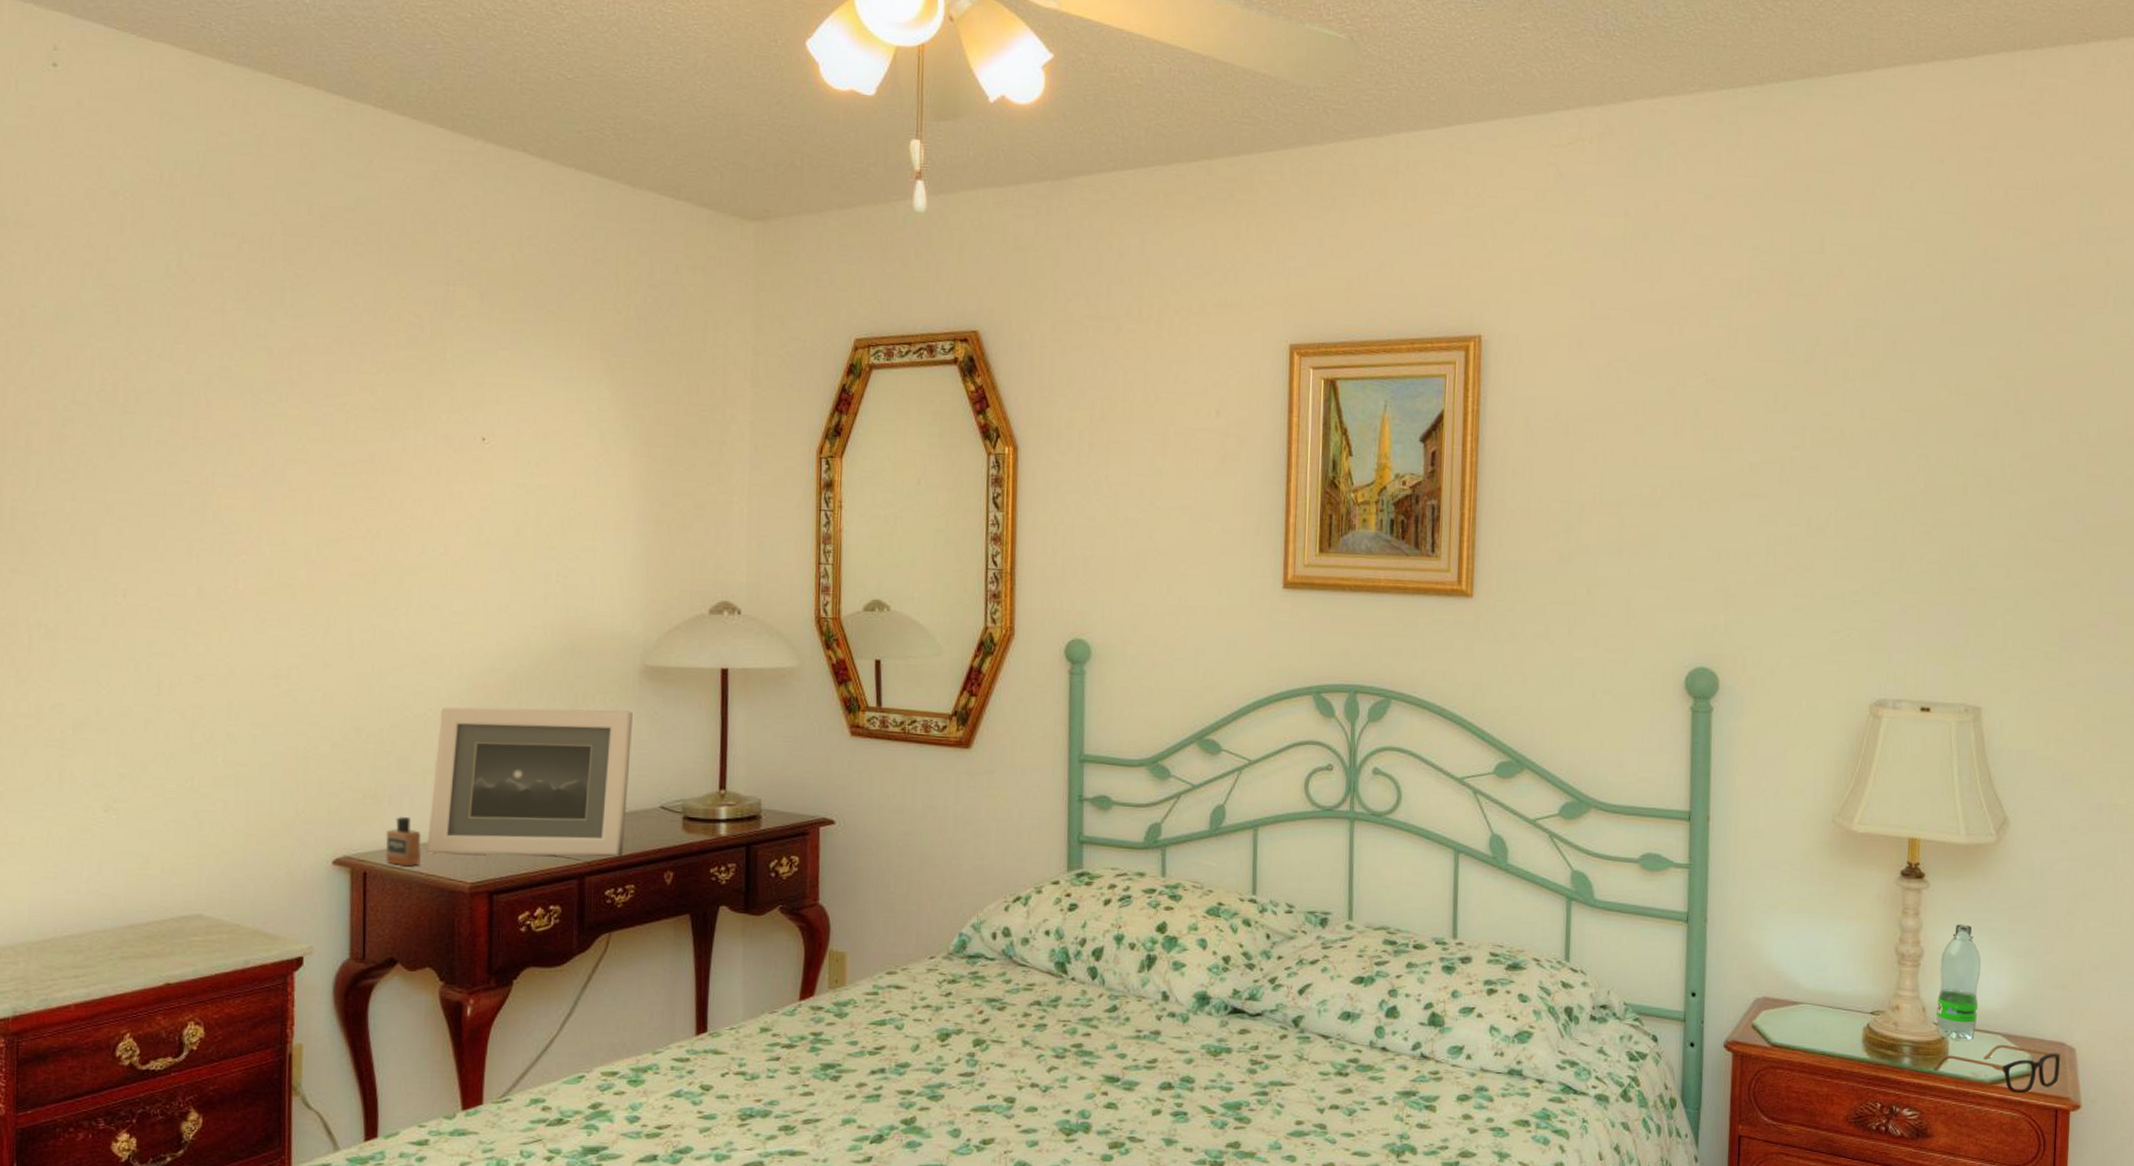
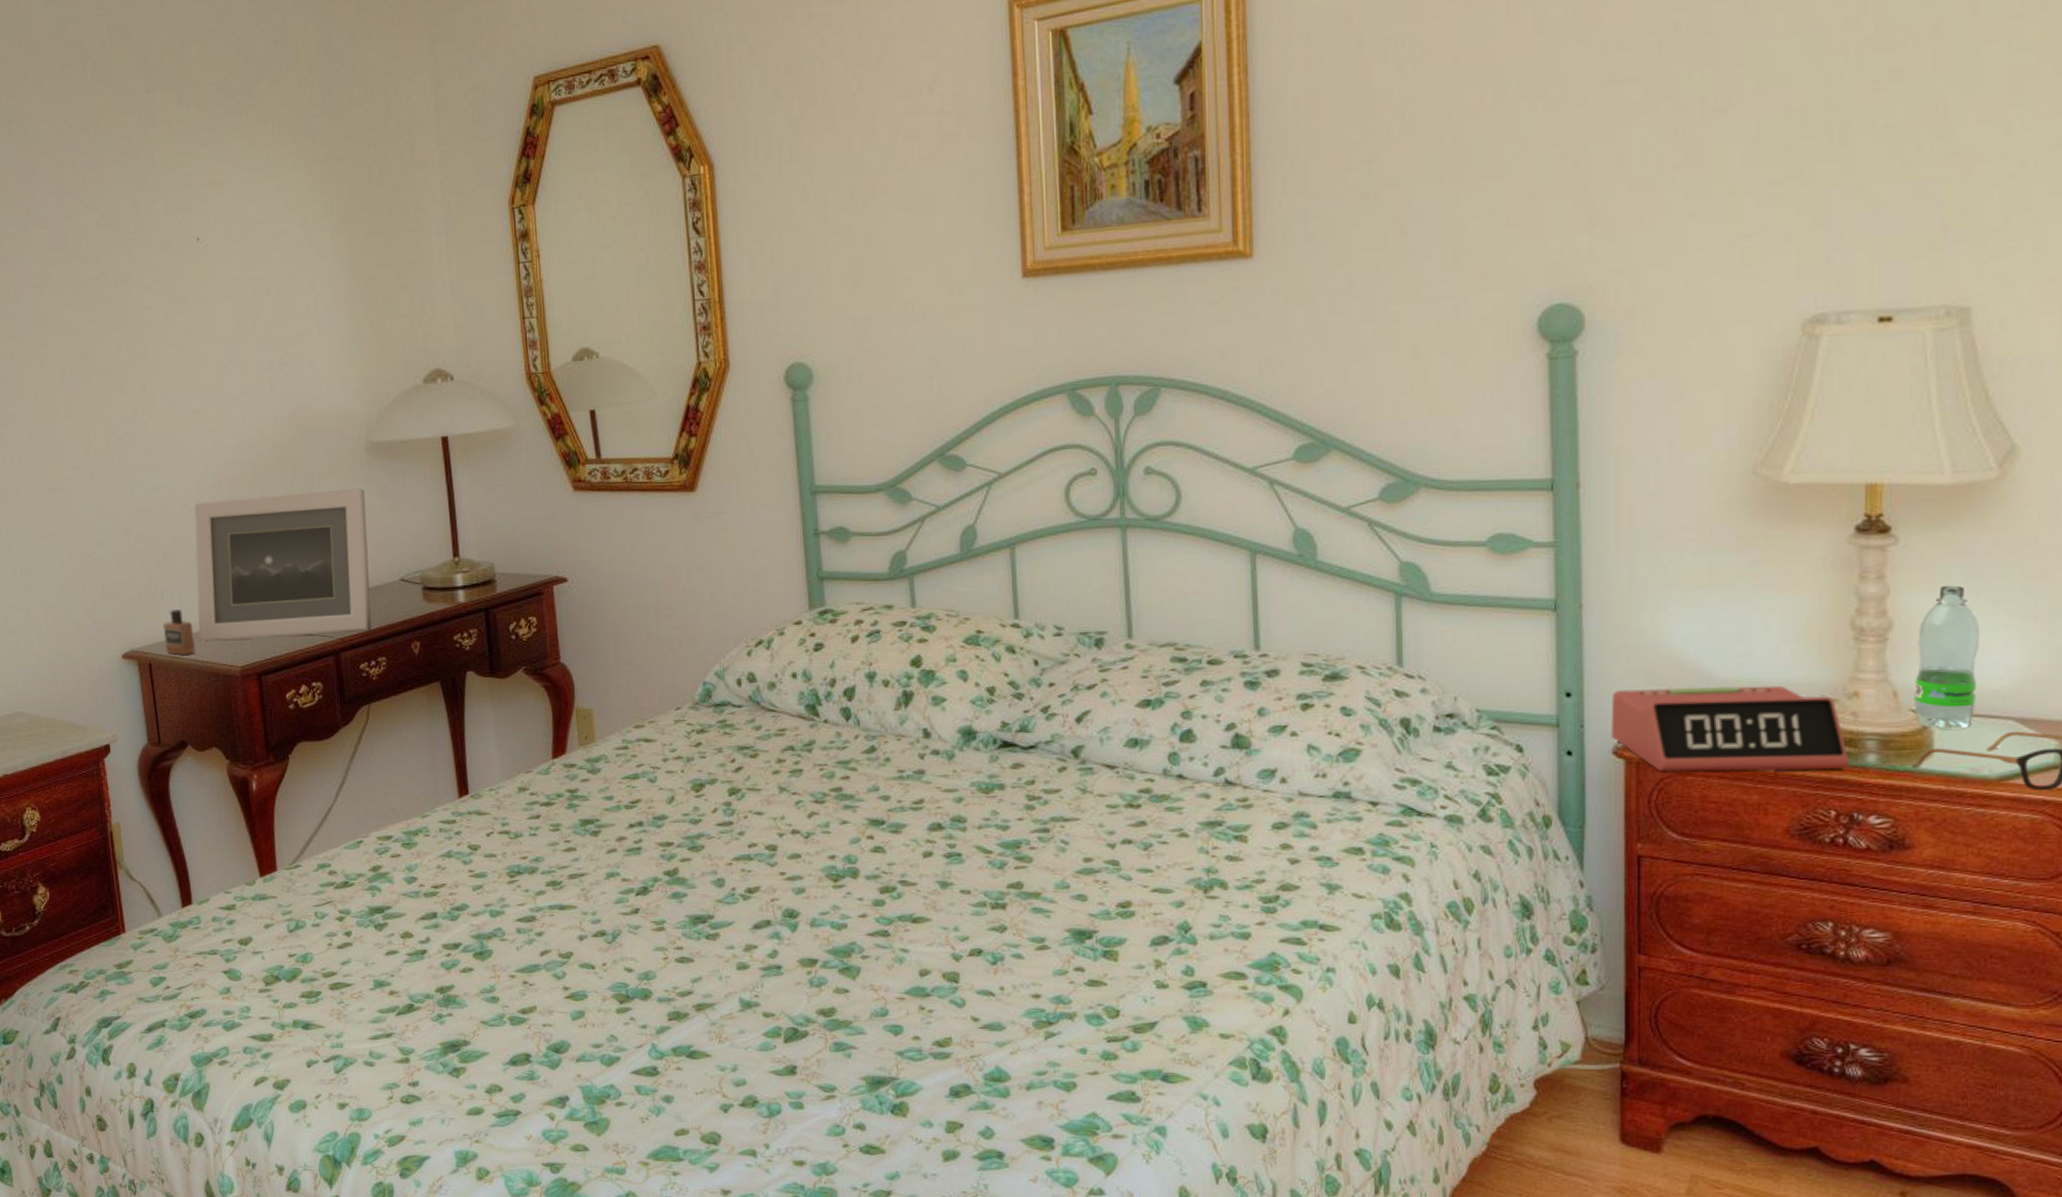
alarm clock: none [1723,993,1891,1068] -> present [1610,685,1849,772]

